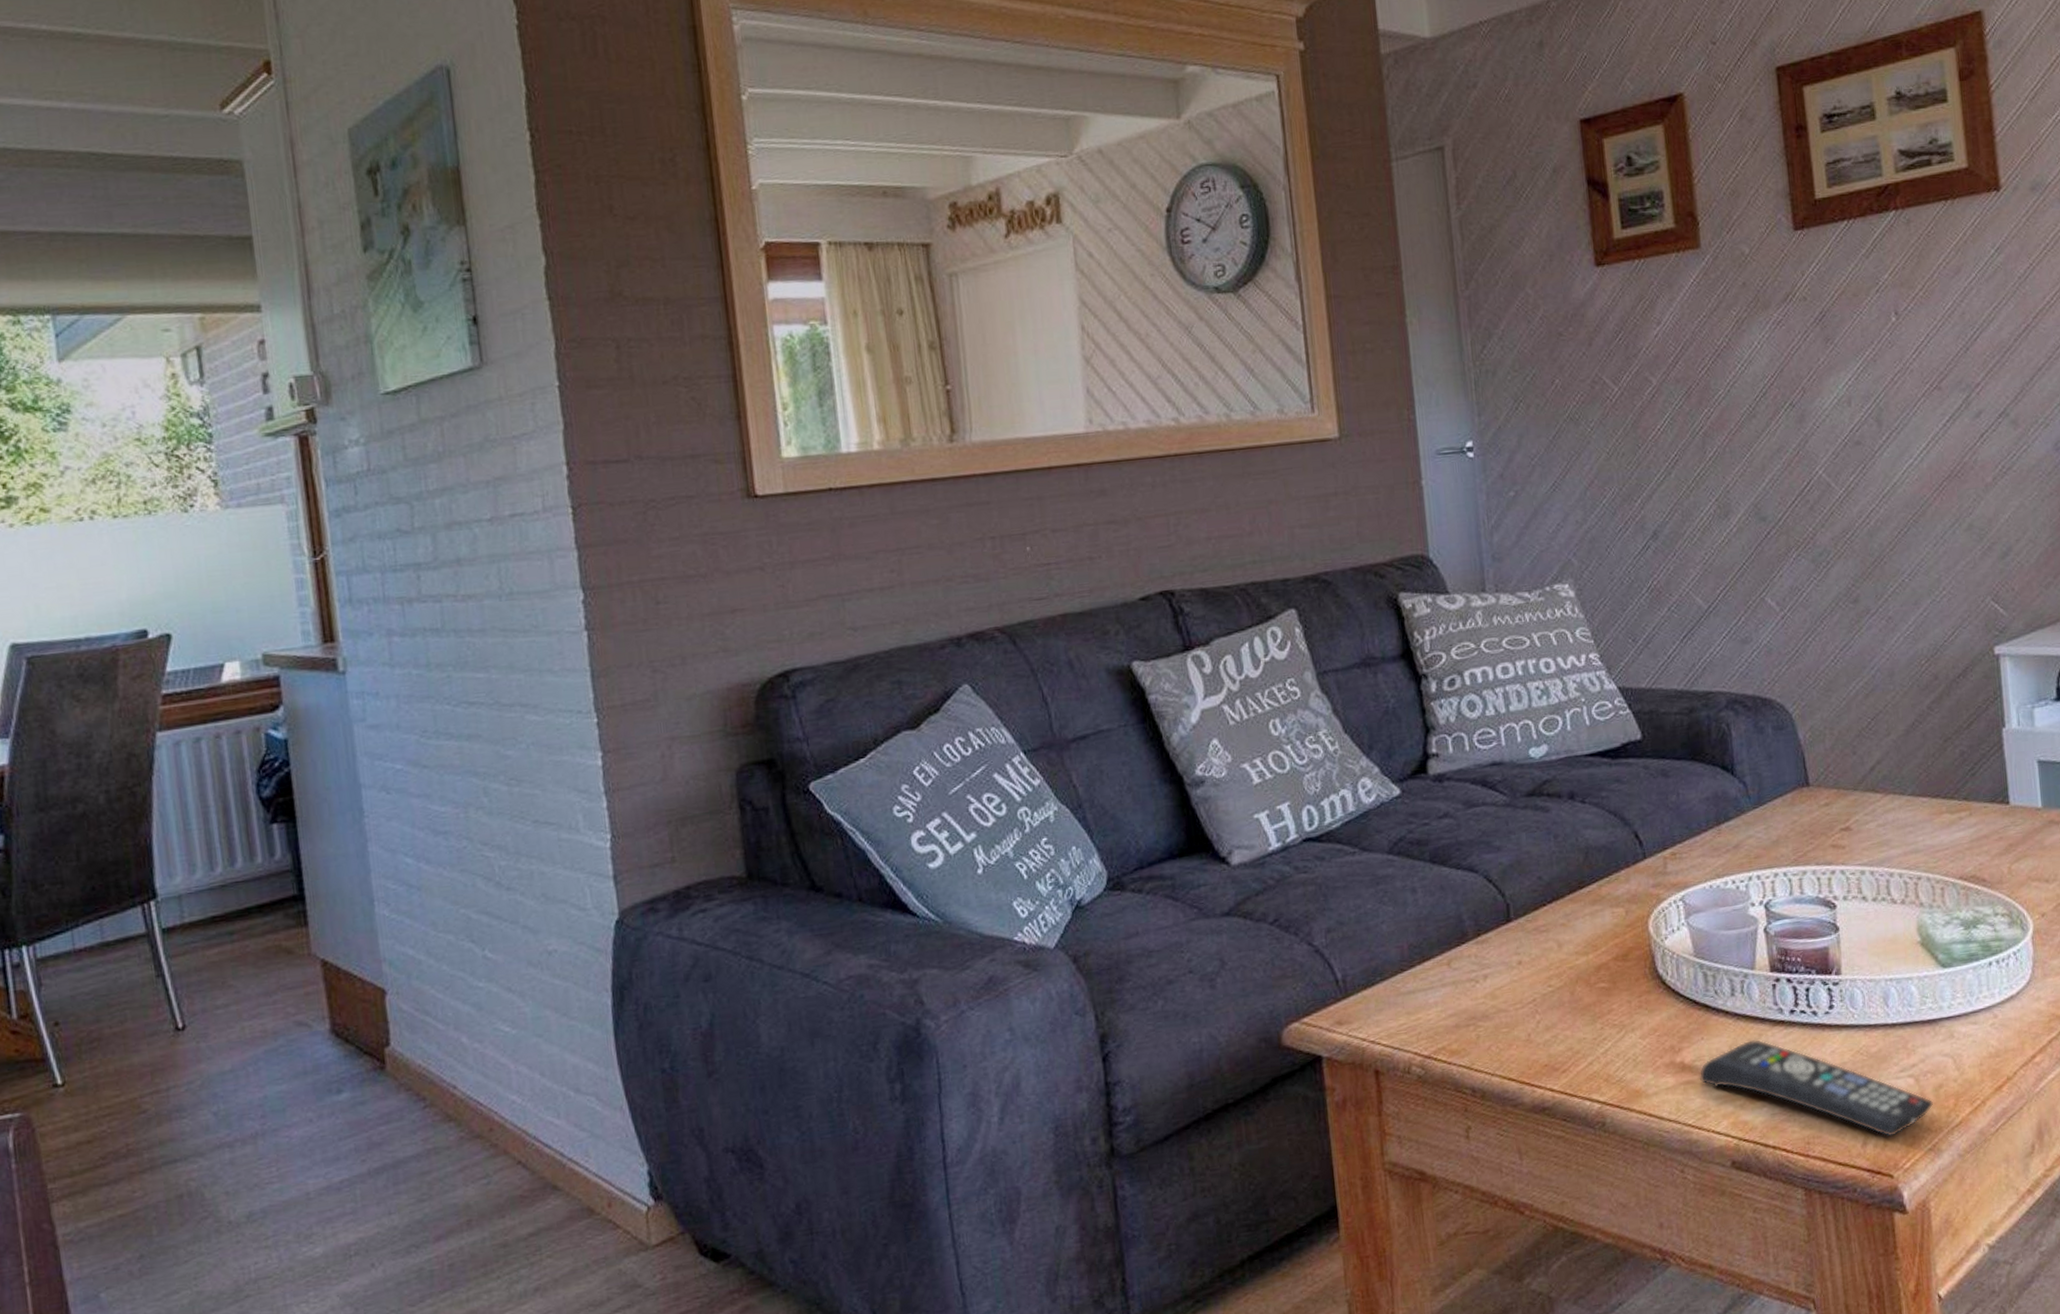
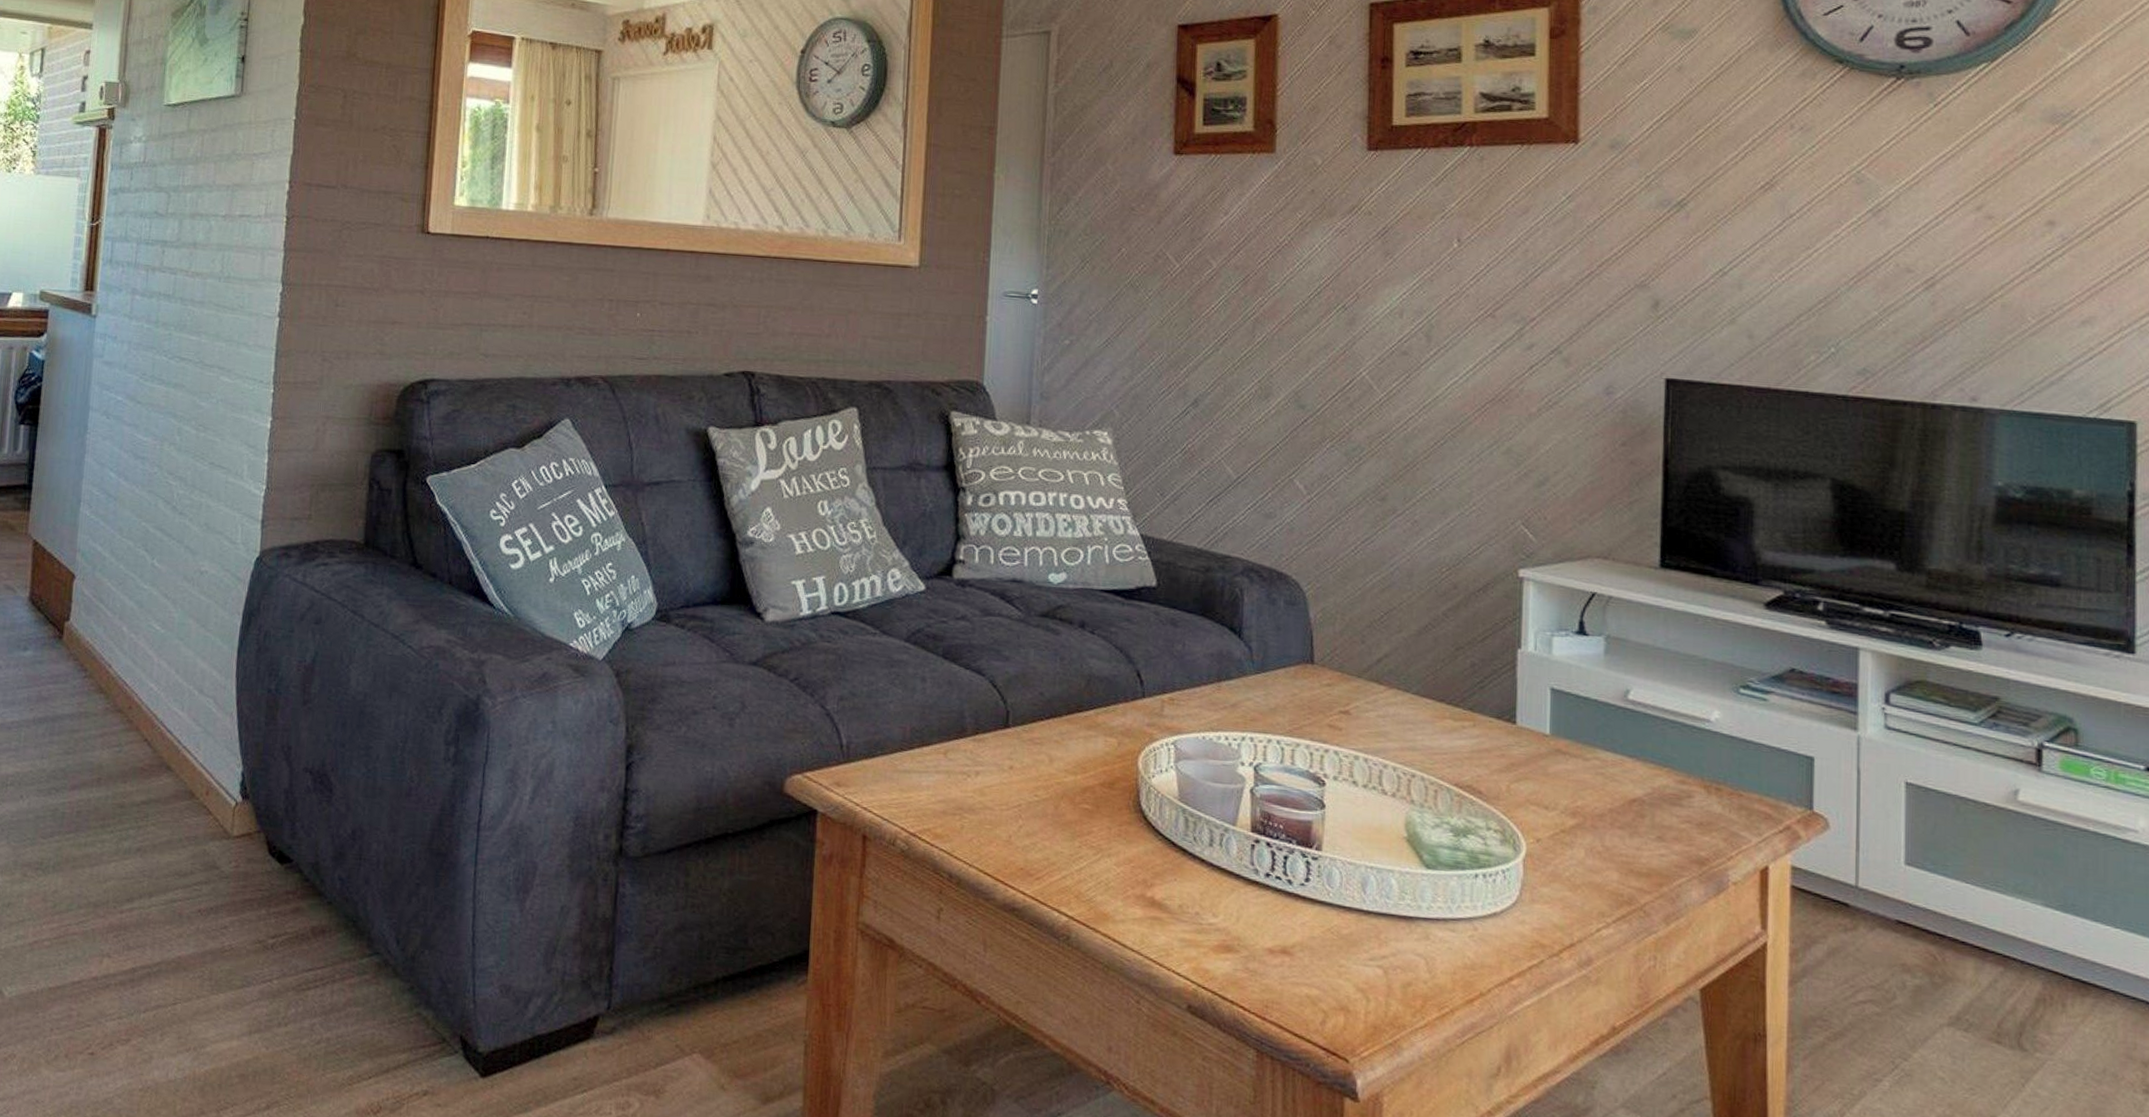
remote control: present [1699,1039,1934,1137] -> none [1167,892,1400,1022]

